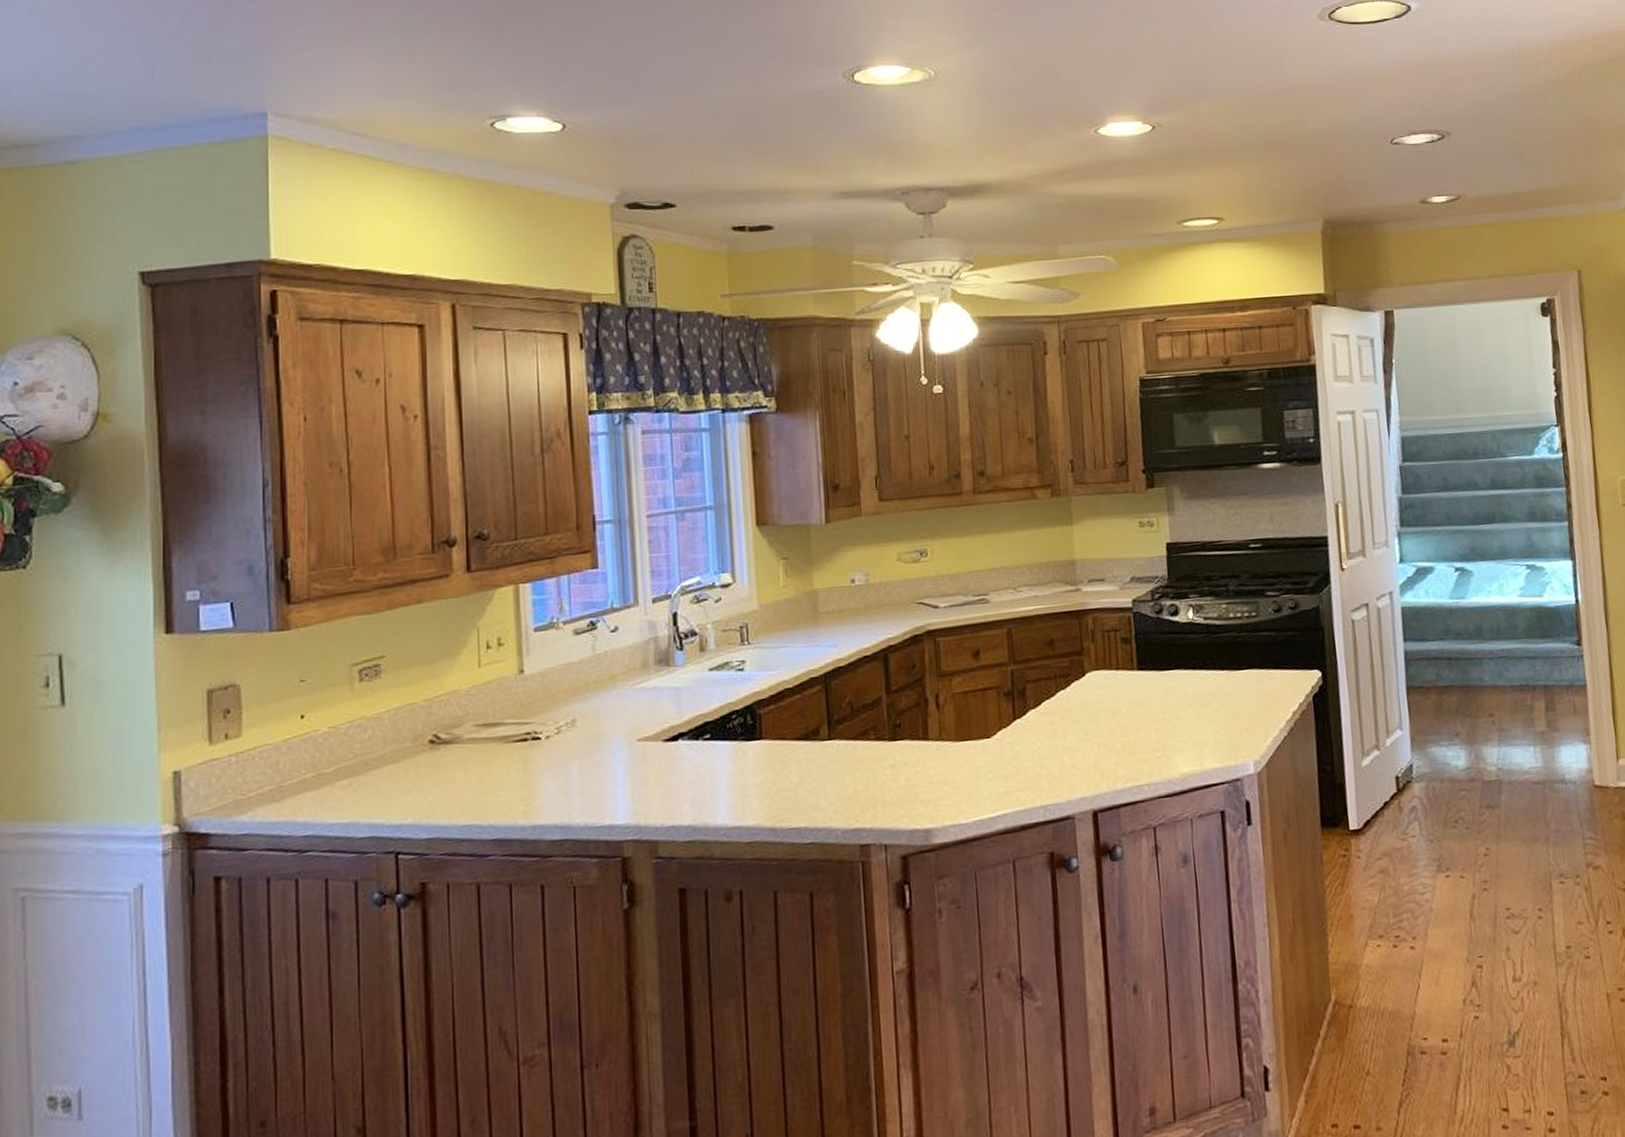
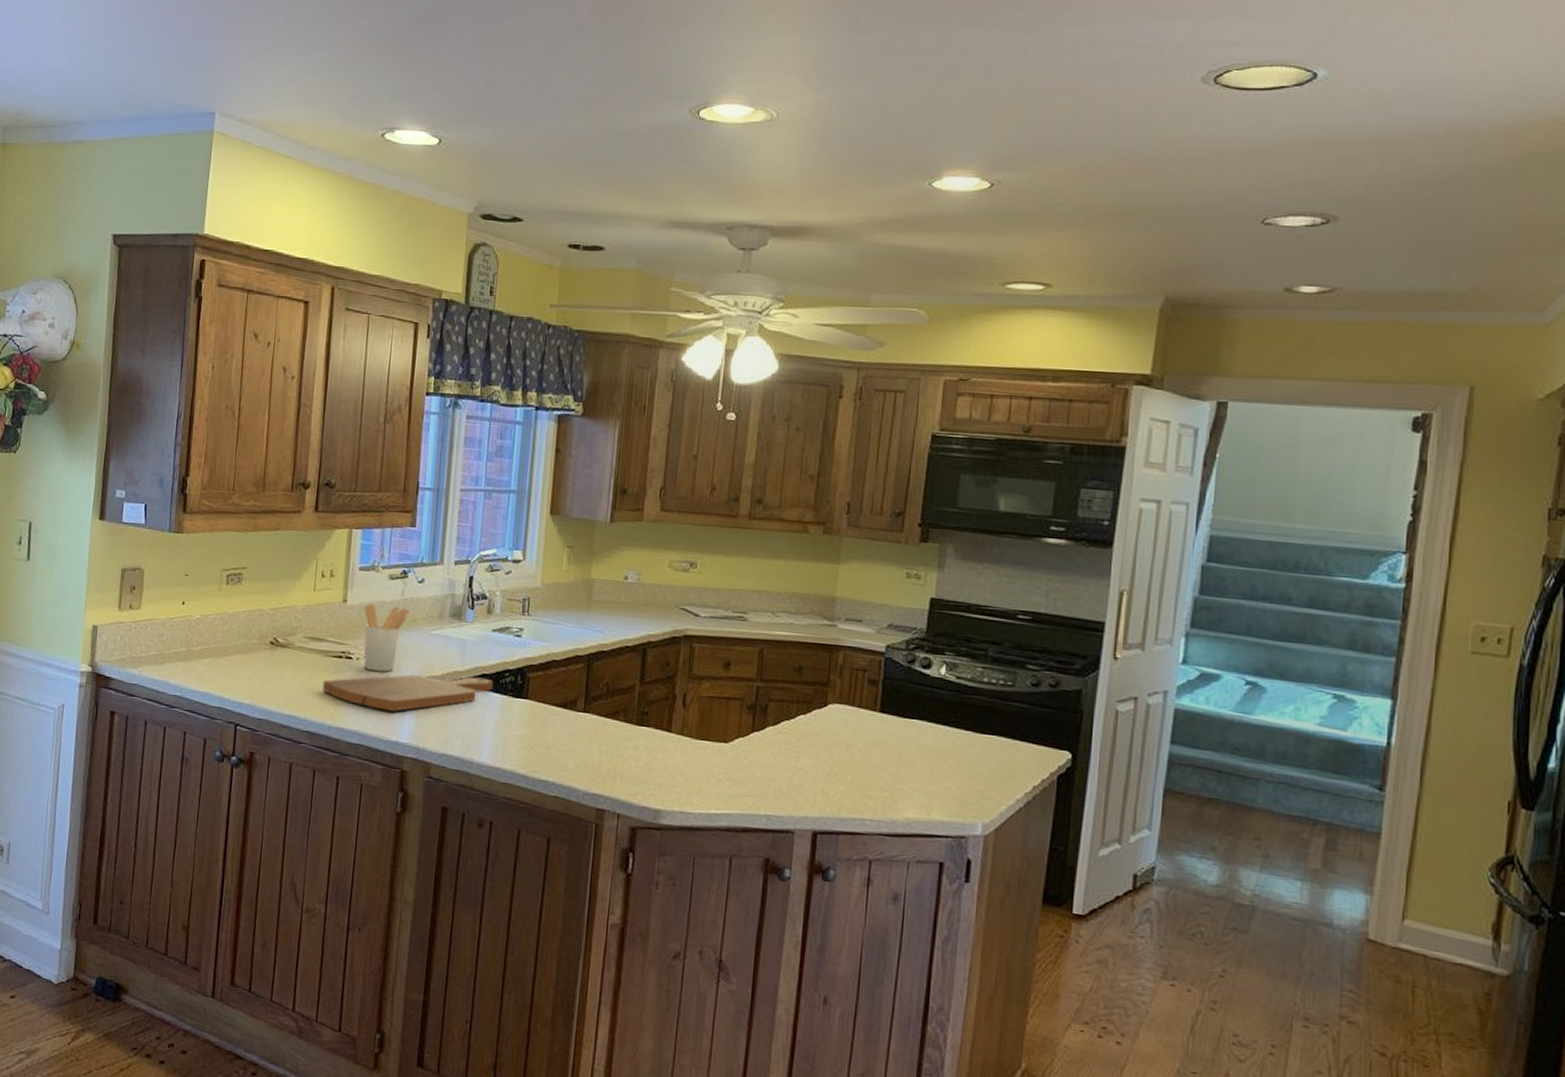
cutting board: none [506,726,719,792] -> present [322,674,493,712]
utensil holder: none [546,664,606,748] -> present [363,603,411,672]

